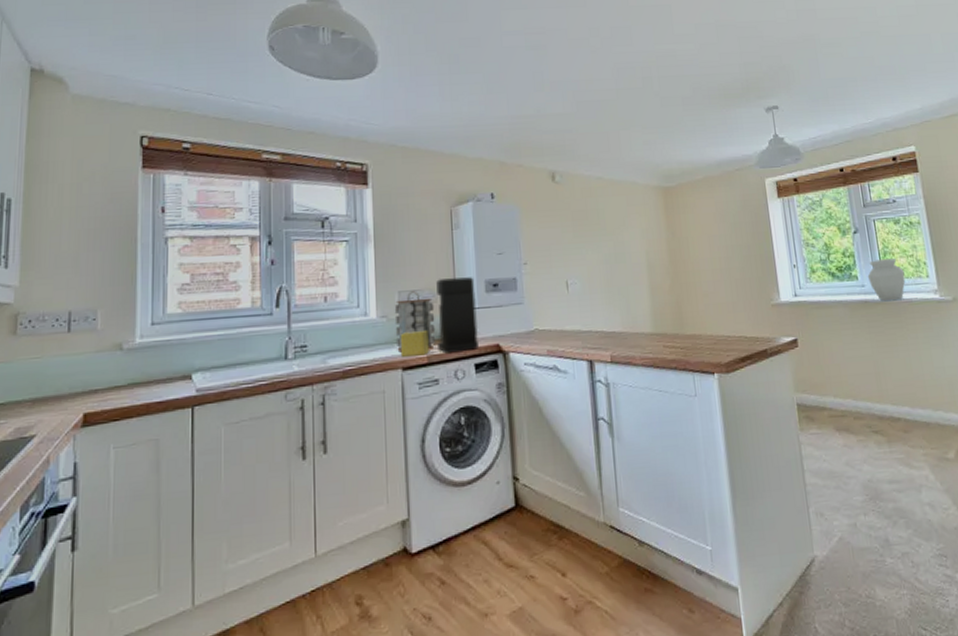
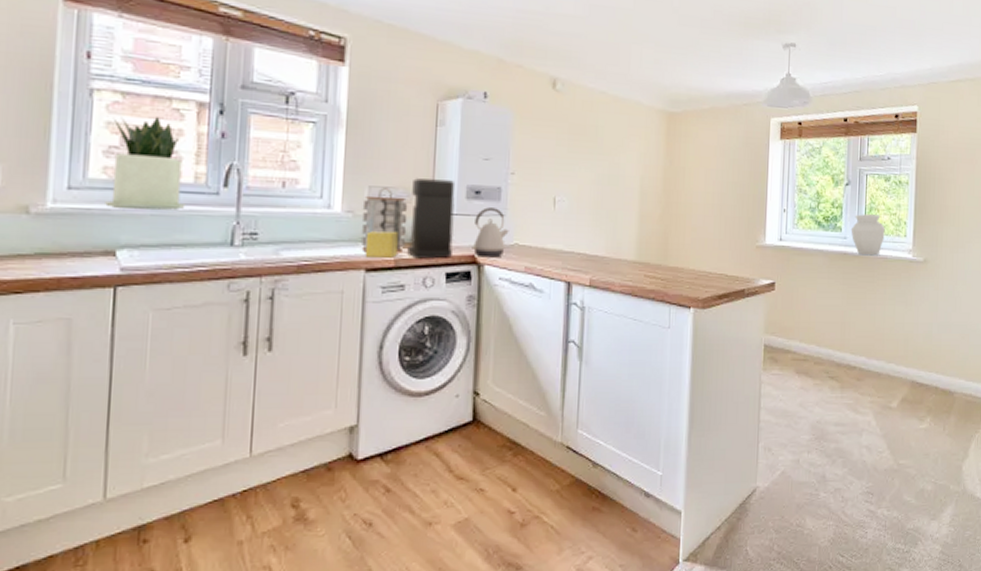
planter: none [181,253,246,338] -> present [105,116,186,211]
kettle: none [495,297,529,346] -> present [472,207,509,258]

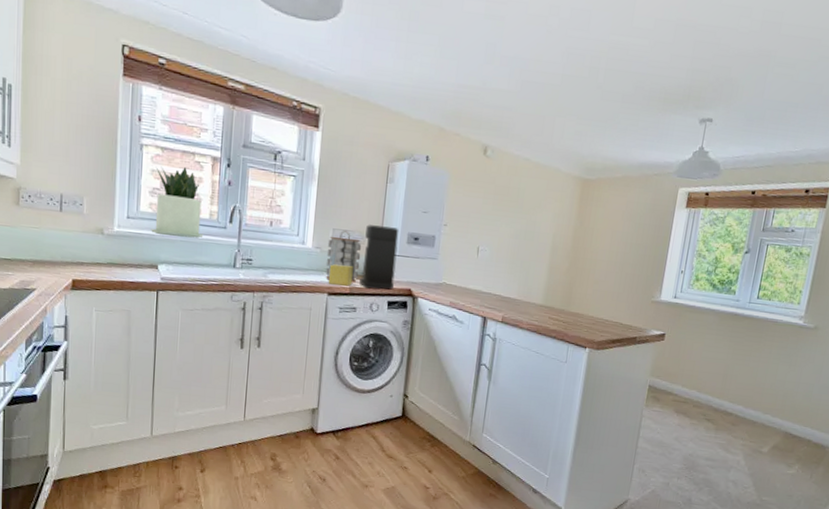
kettle: present [472,207,509,258] -> none [409,251,439,293]
vase: present [850,214,885,256] -> none [744,280,779,319]

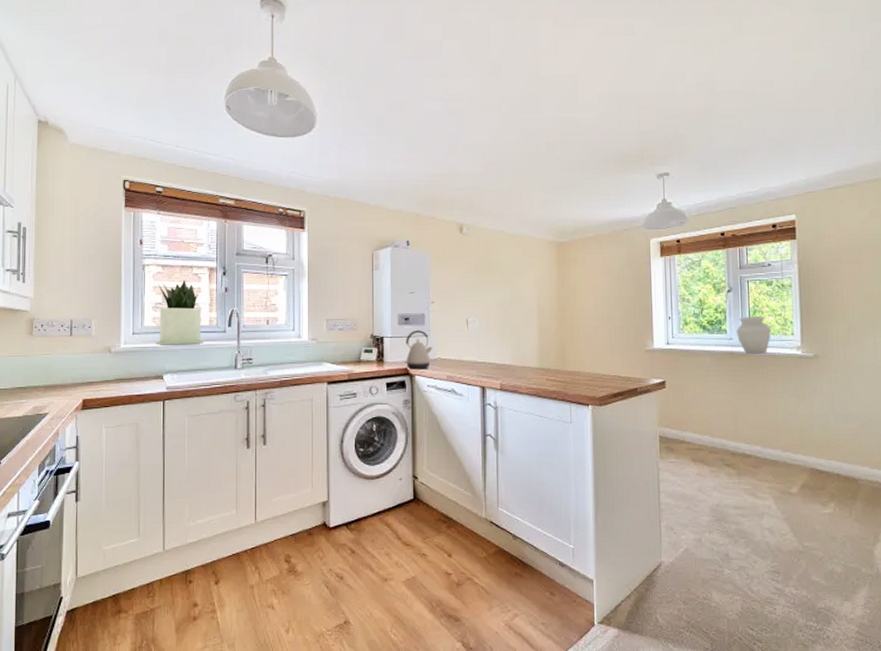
spice rack: present [325,230,362,283] -> none [322,319,356,369]
sponge: present [328,264,353,286] -> none [326,353,350,373]
coffee maker: present [359,225,399,290] -> none [357,311,390,373]
kettle: none [409,251,439,293] -> present [405,330,433,370]
vase: none [744,280,779,319] -> present [736,316,771,354]

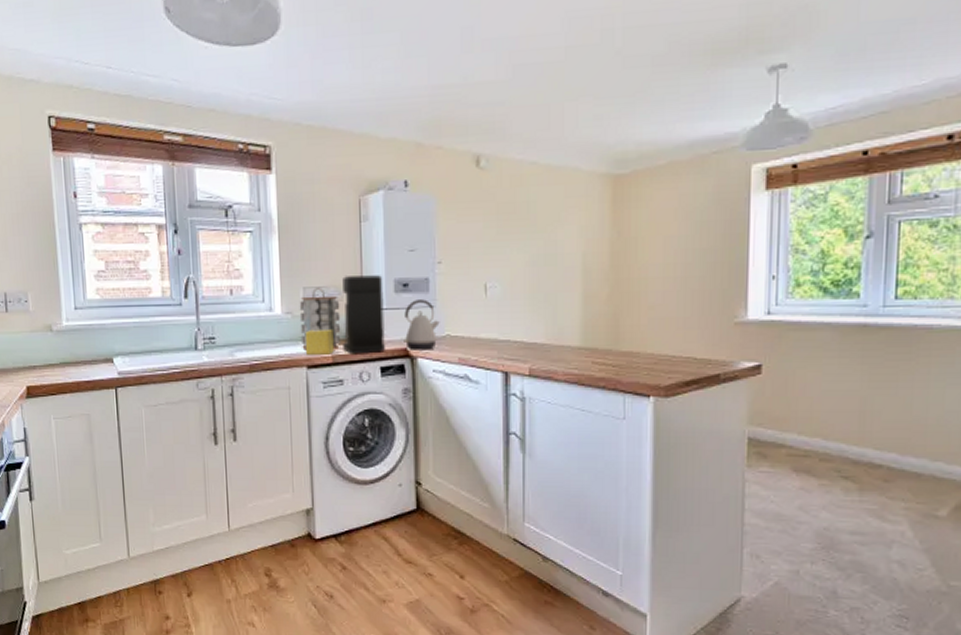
planter: present [155,279,205,346] -> none [98,241,158,324]
spice rack: none [322,319,356,369] -> present [299,286,341,350]
sponge: none [326,353,350,373] -> present [304,330,334,355]
coffee maker: none [357,311,390,373] -> present [342,275,385,354]
vase: present [736,316,771,354] -> none [873,273,929,327]

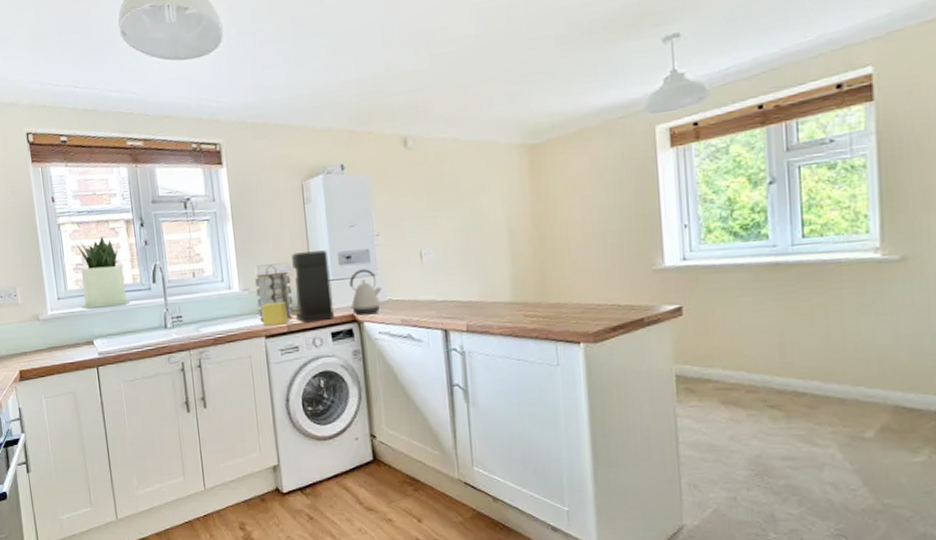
planter: none [98,241,158,324] -> present [75,236,131,310]

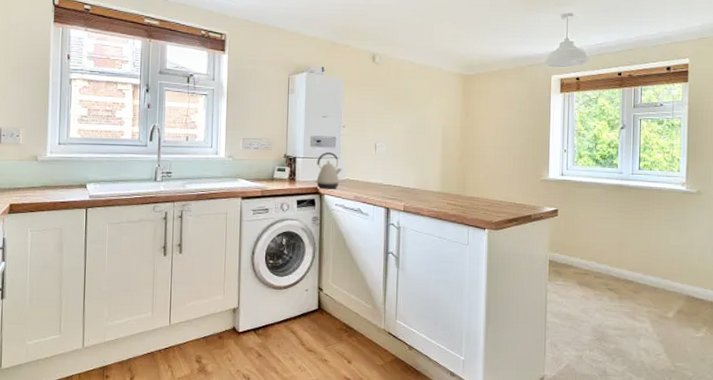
planter: present [75,236,131,310] -> none [80,95,127,158]
spice rack: present [254,264,295,322] -> none [238,138,270,186]
sponge: present [261,302,289,326] -> none [241,170,263,189]
coffee maker: present [292,250,334,323] -> none [270,132,303,190]

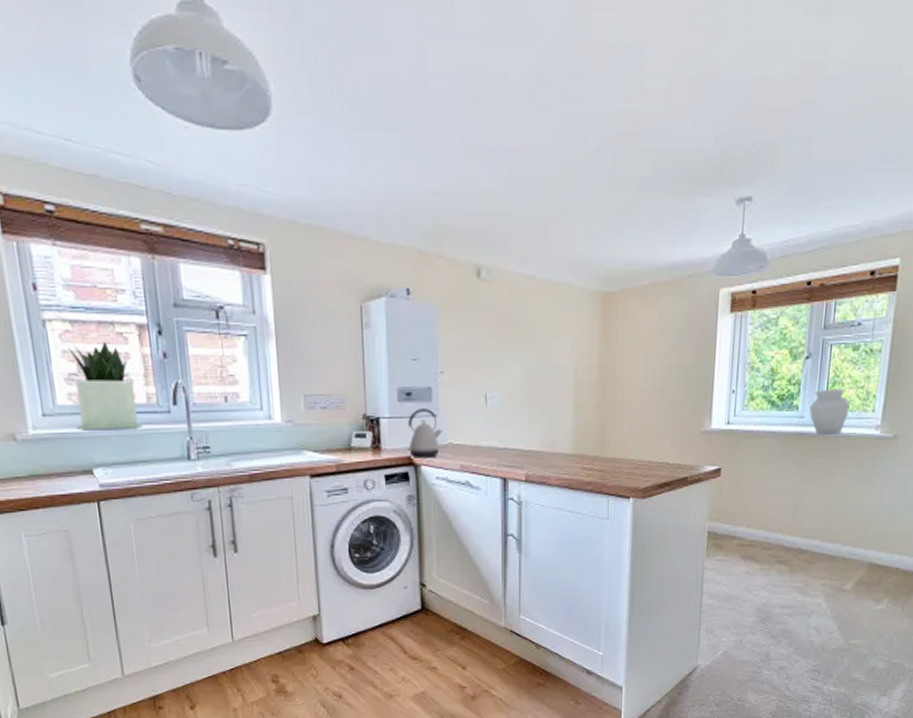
planter: none [80,95,127,158] -> present [67,341,144,432]
vase: none [626,153,659,188] -> present [809,389,850,435]

